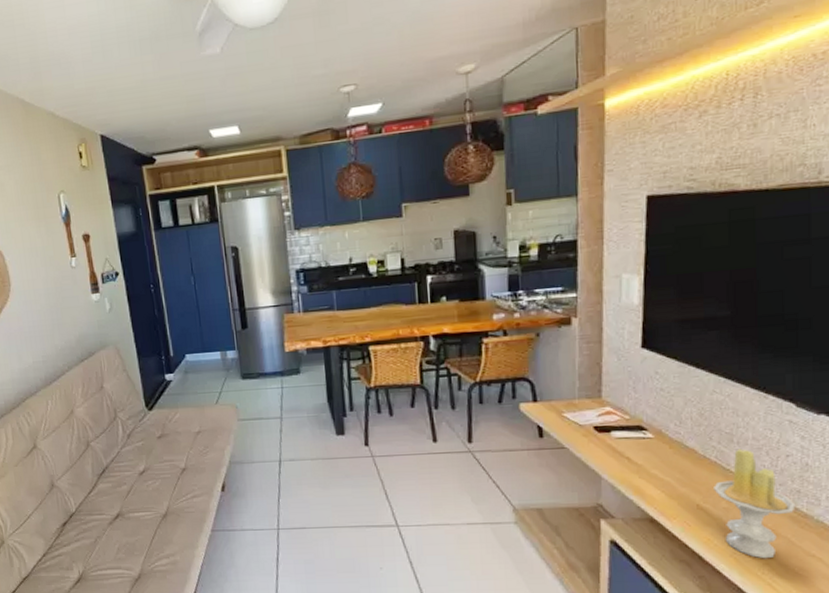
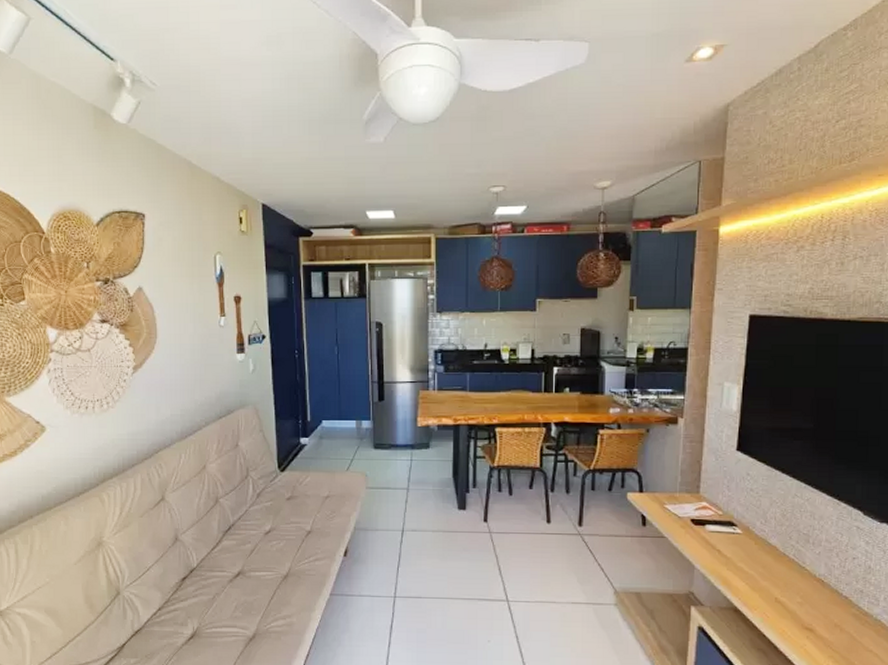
candle: present [714,448,796,559] -> none [790,549,859,652]

